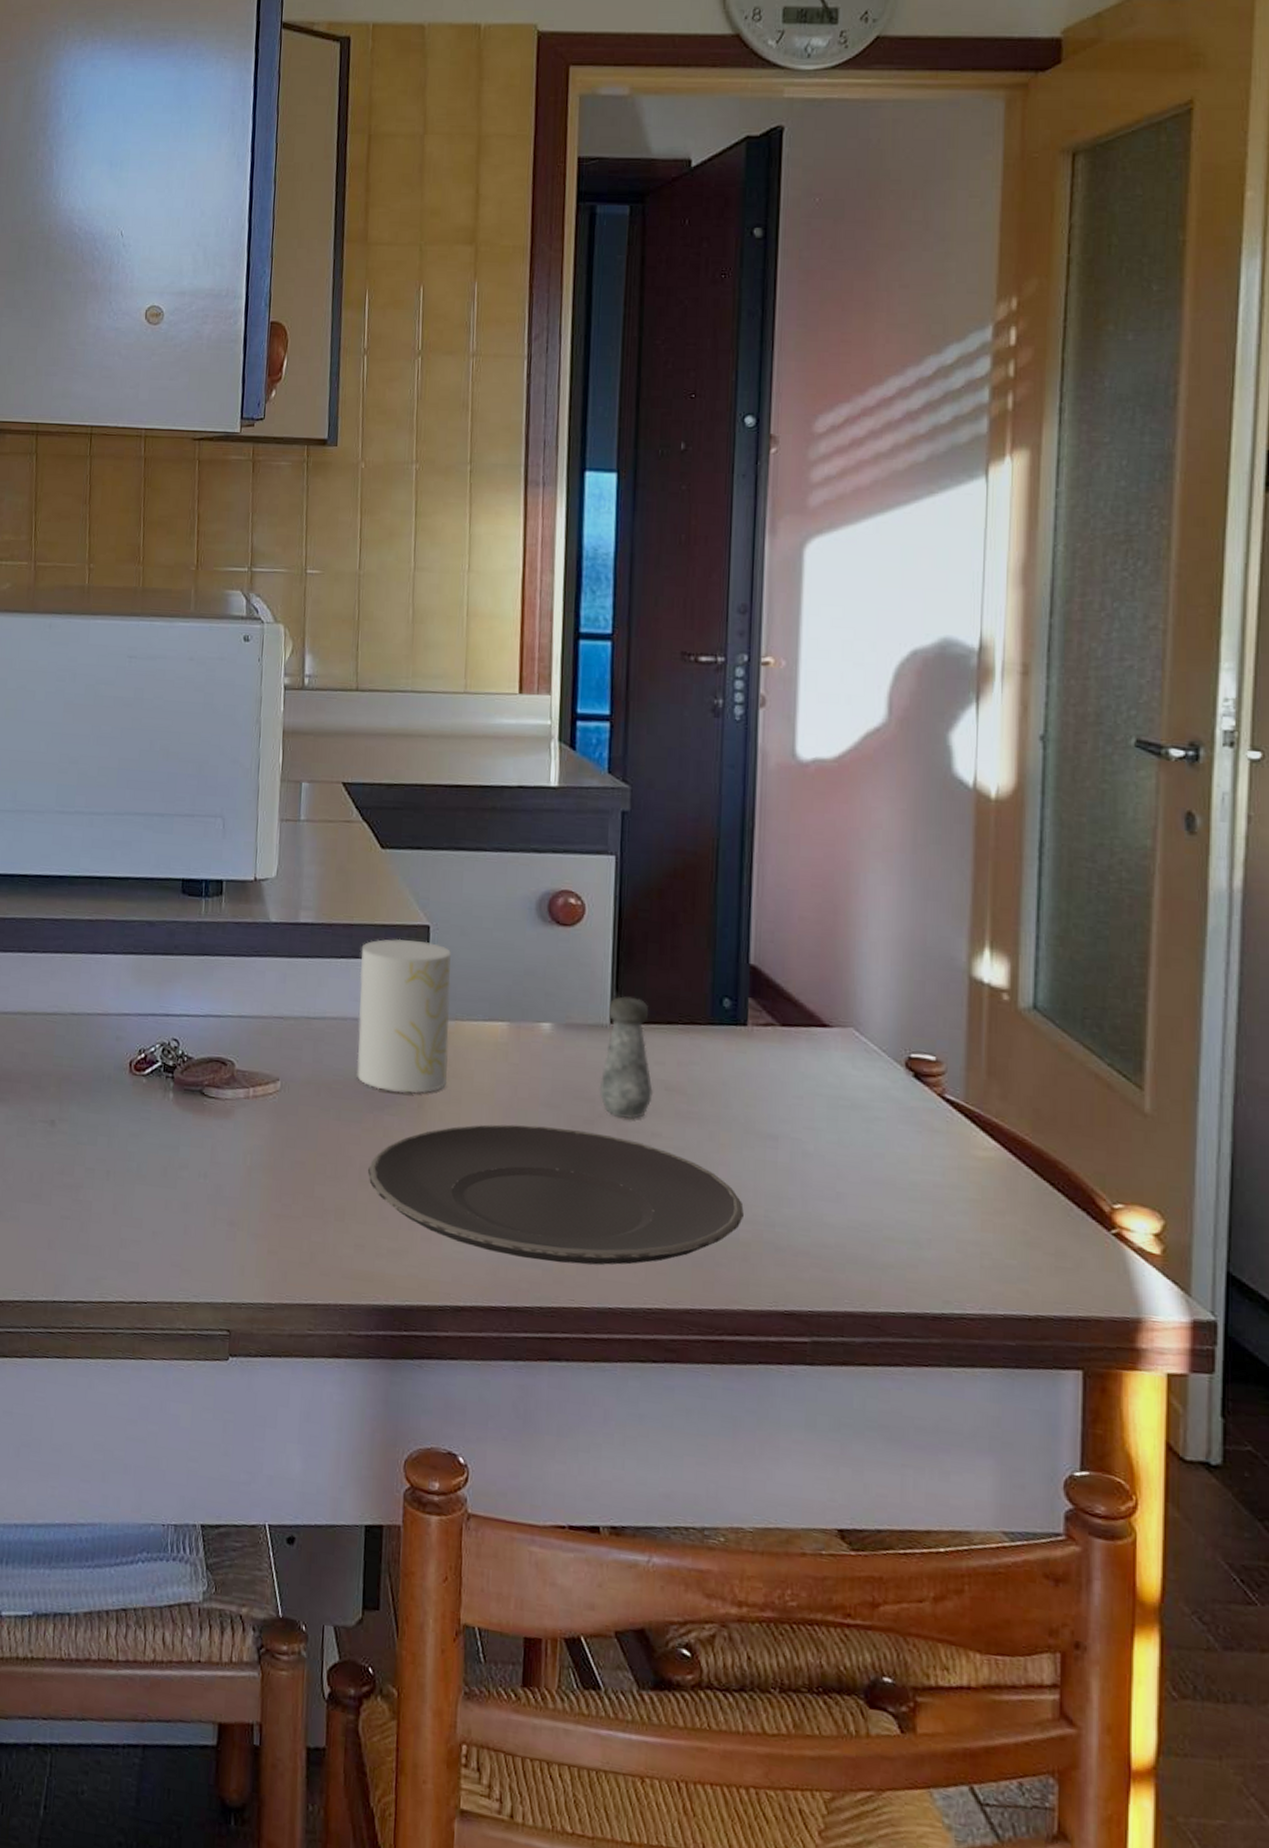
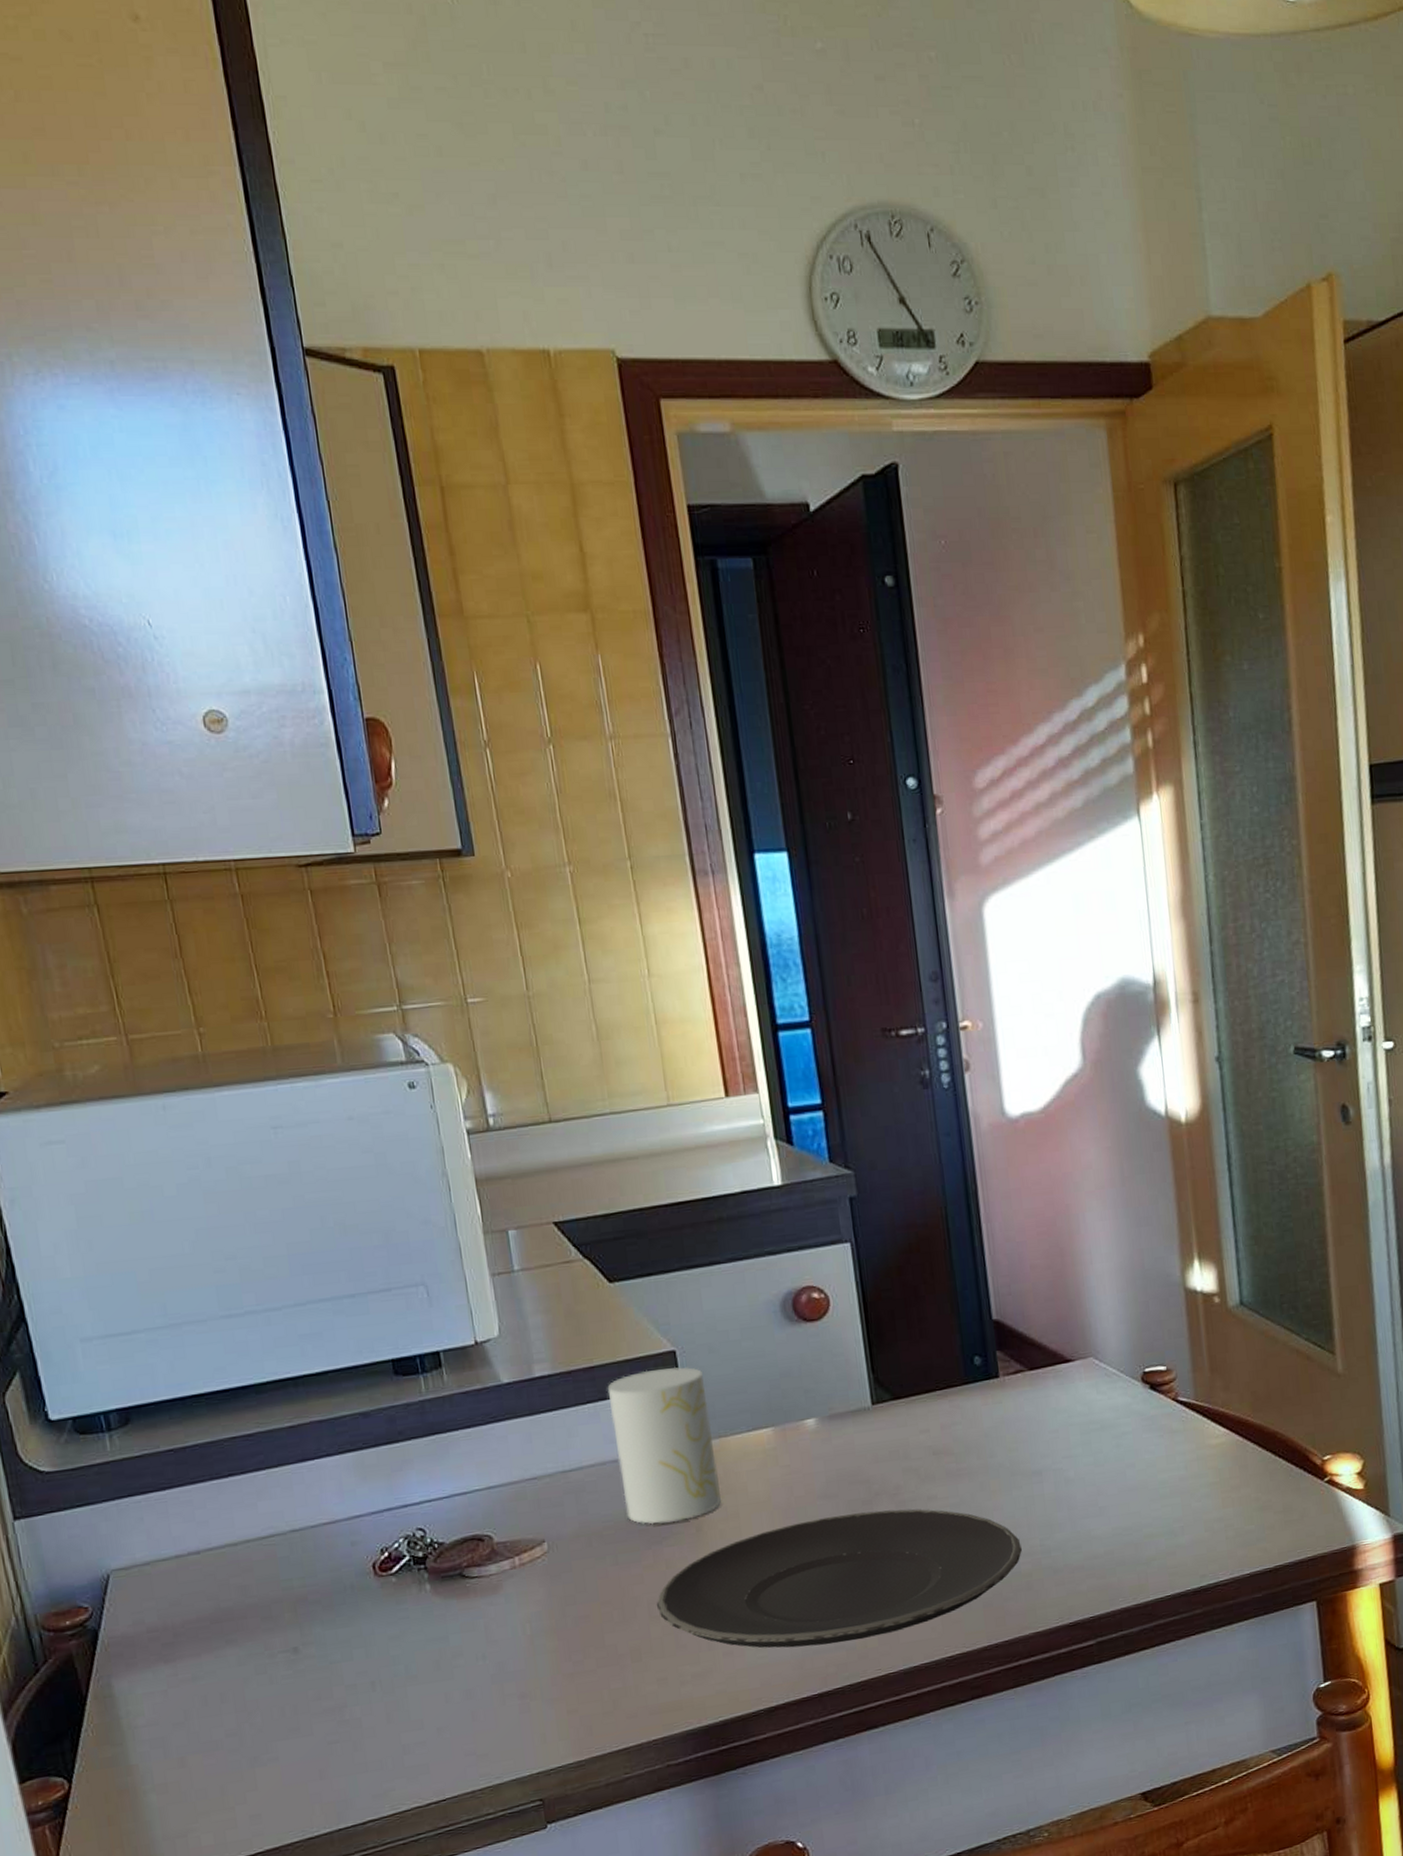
salt shaker: present [599,996,653,1119] -> none [868,1375,923,1492]

